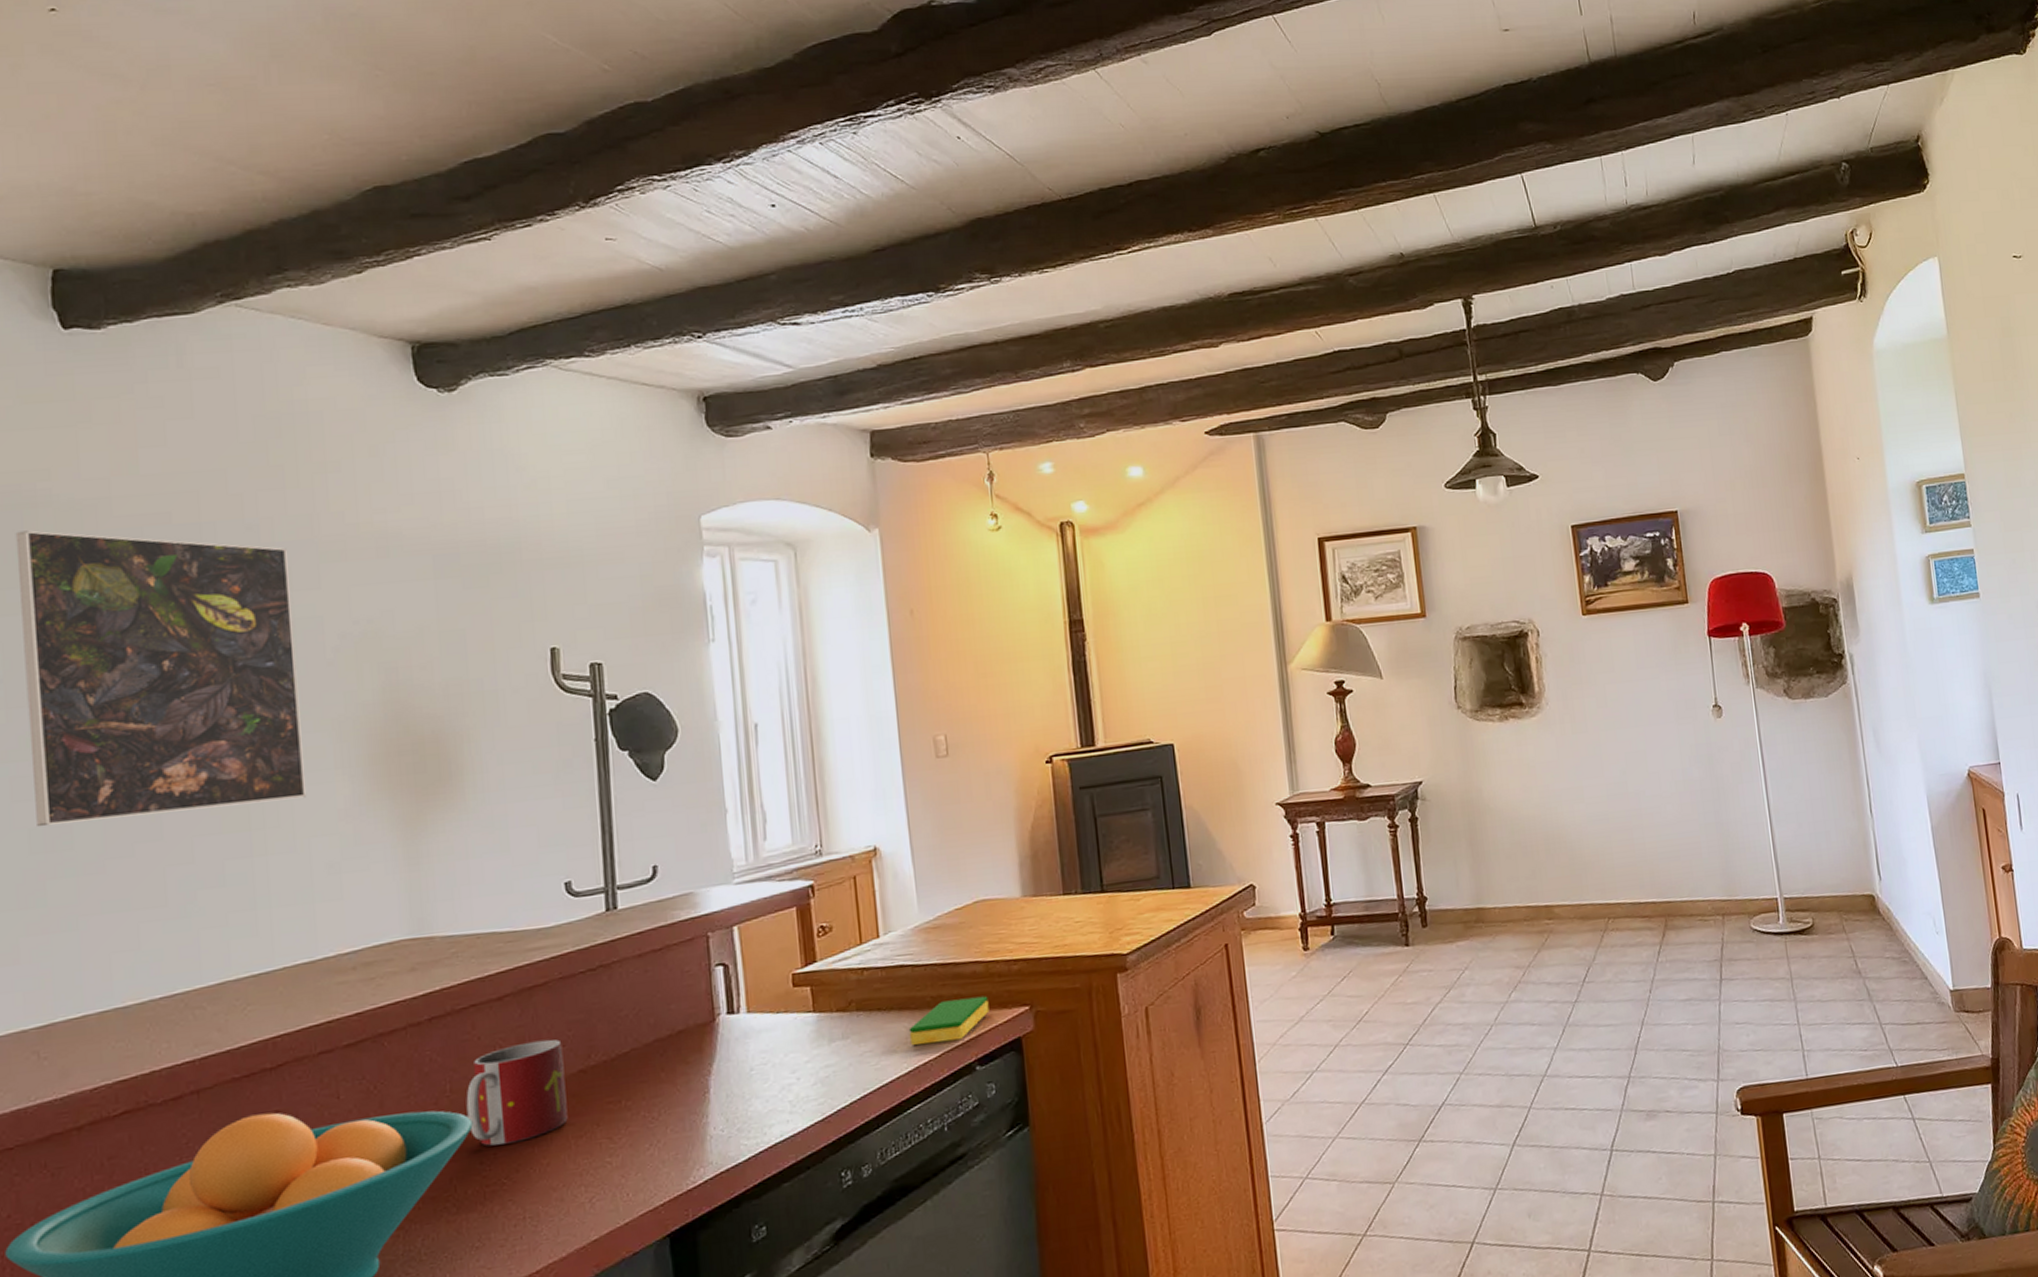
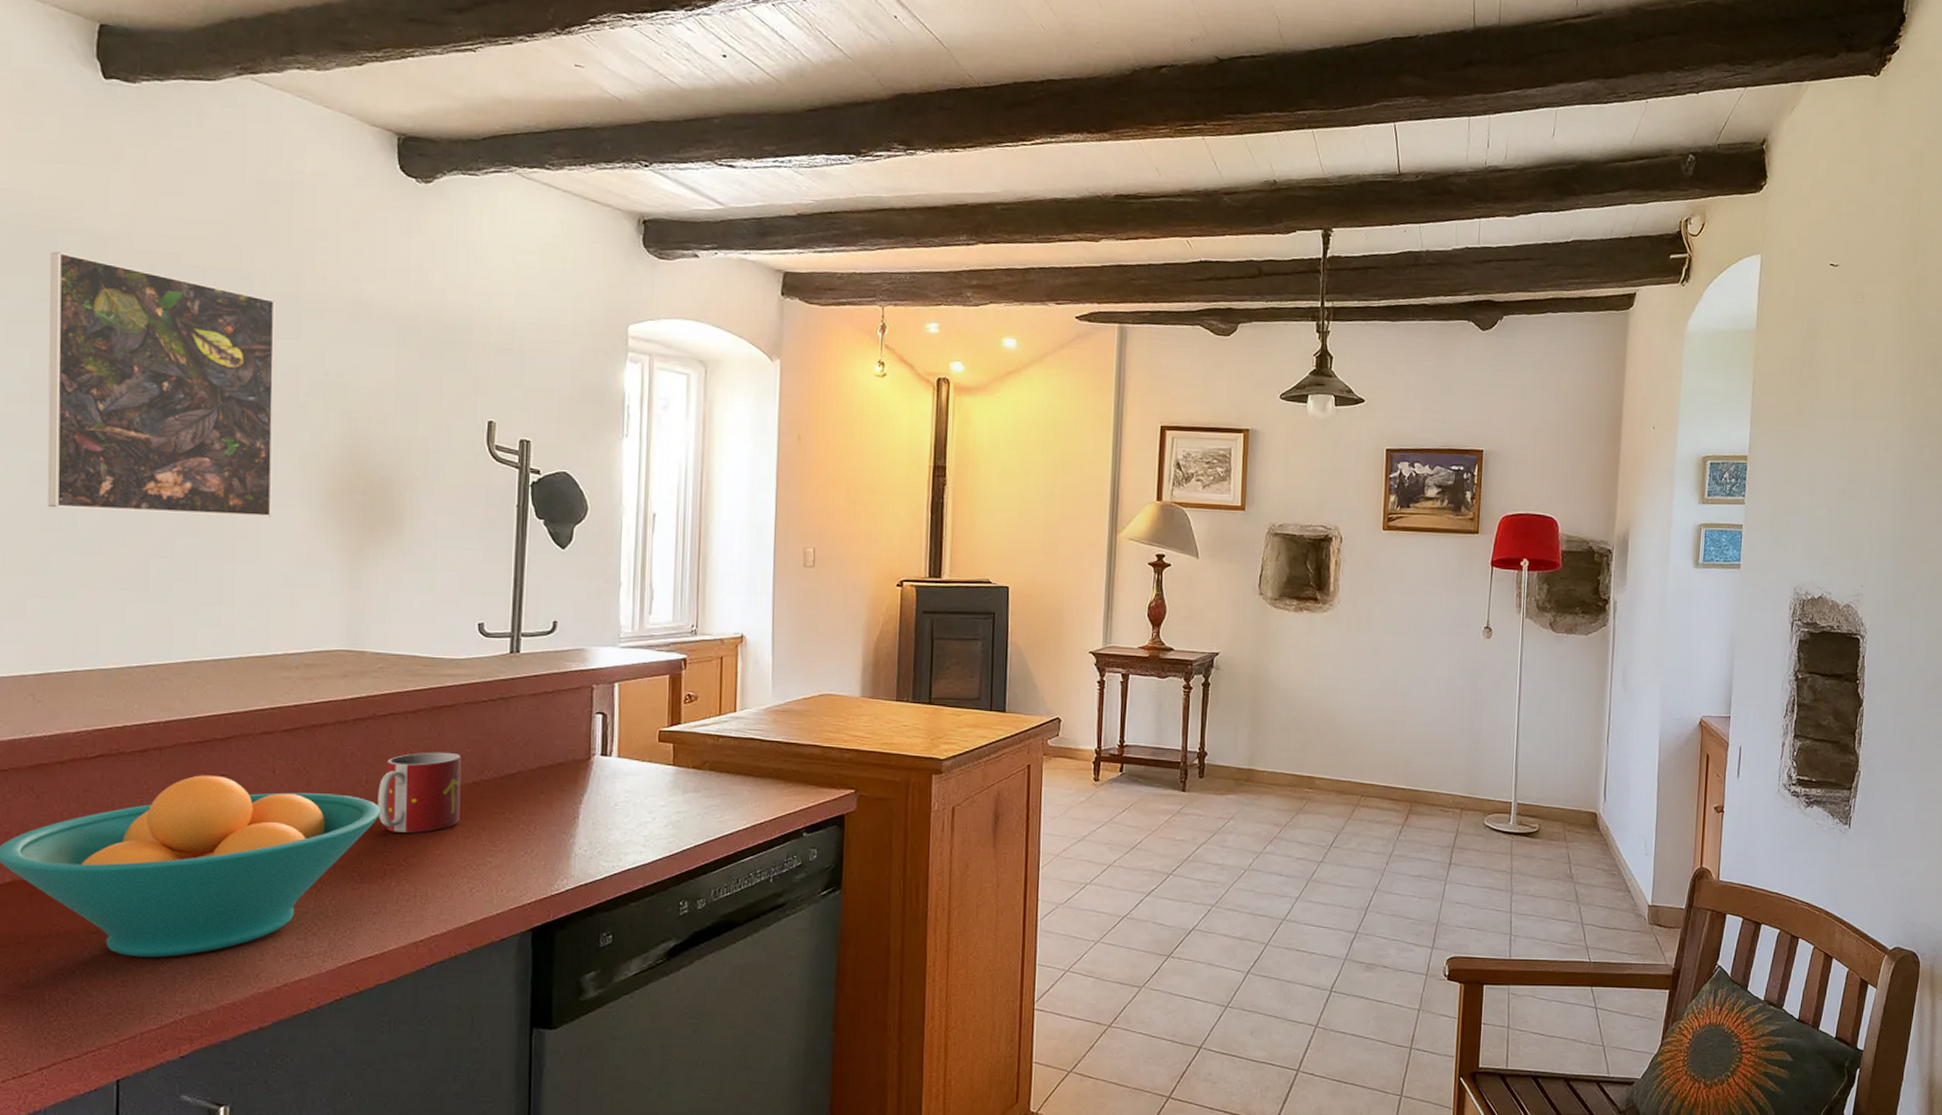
dish sponge: present [908,995,990,1046] -> none [750,774,821,809]

